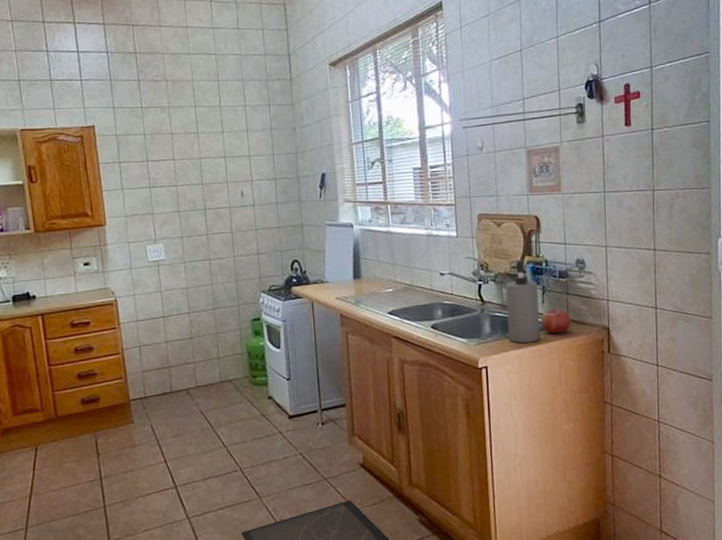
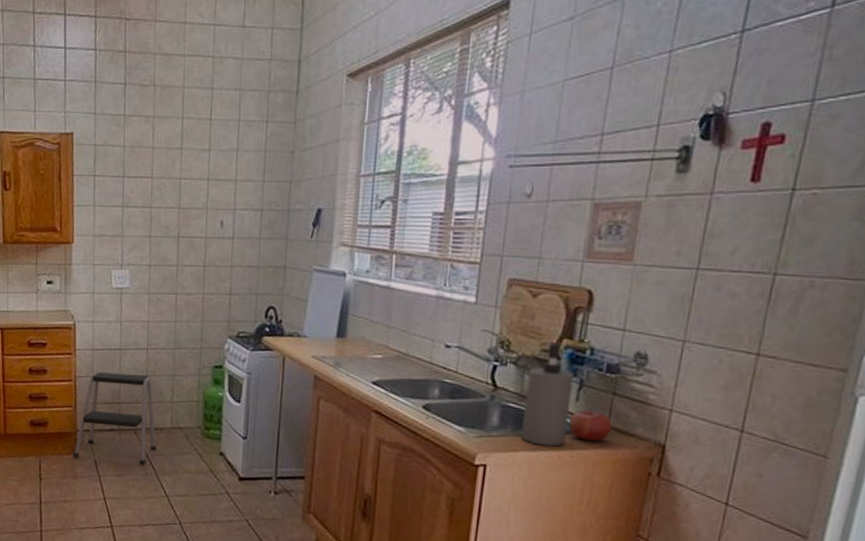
step stool: none [128,337,210,427] -> present [72,372,157,465]

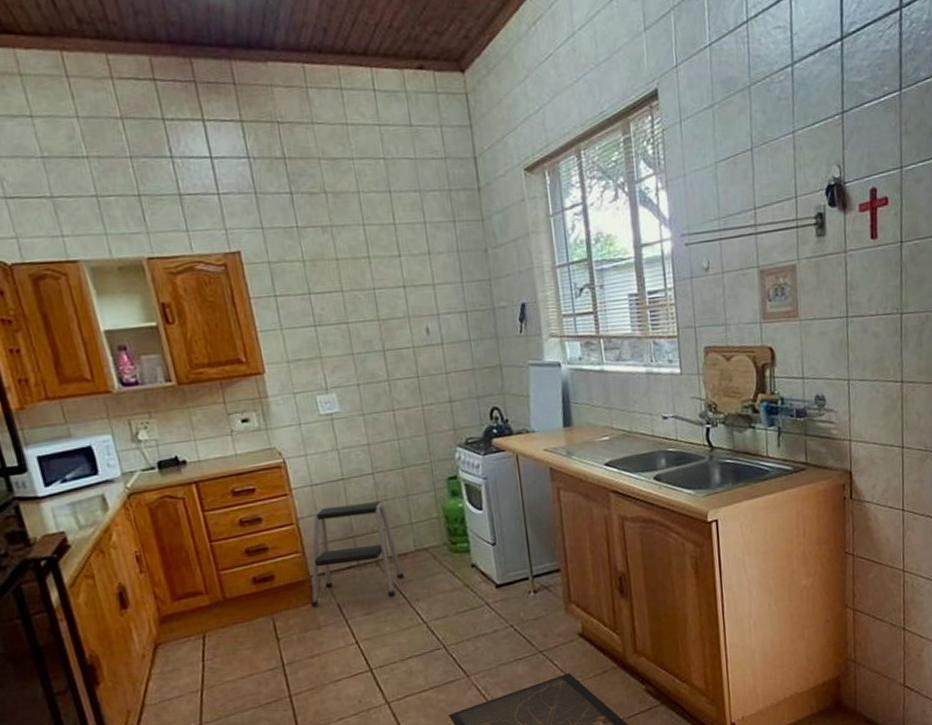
soap dispenser: present [520,342,574,447] -> none [736,398,776,493]
fruit: present [568,408,613,441] -> none [776,451,811,480]

